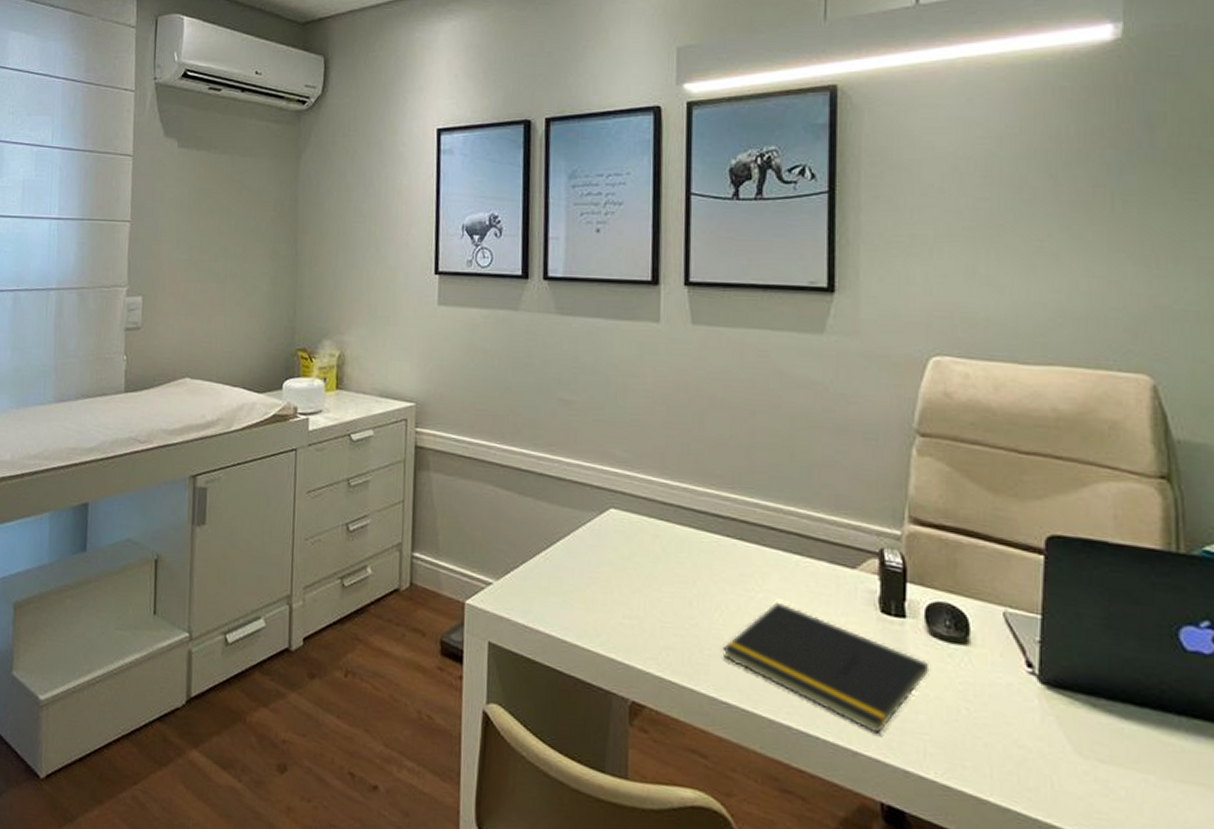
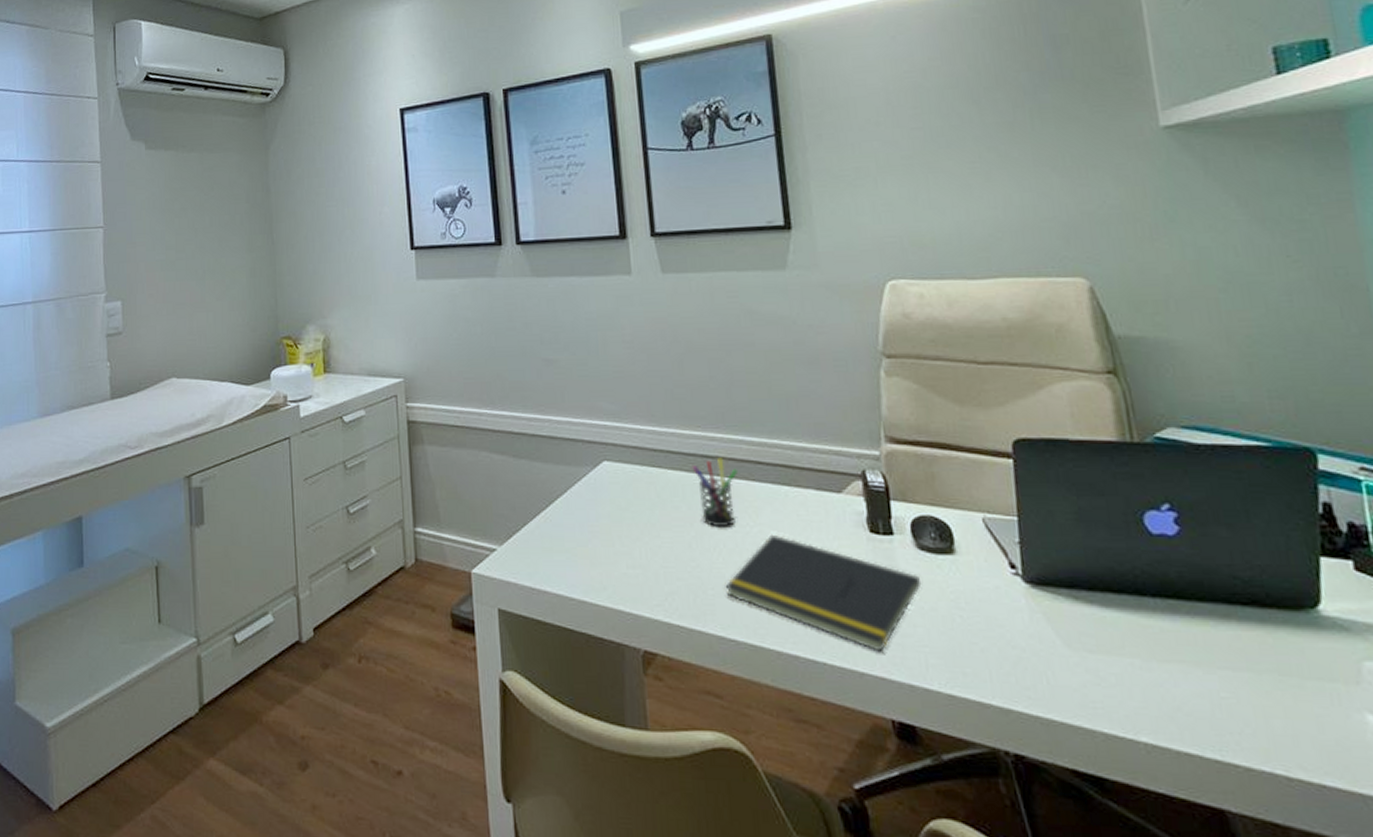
pen holder: none [701,518,750,589] -> present [692,458,739,528]

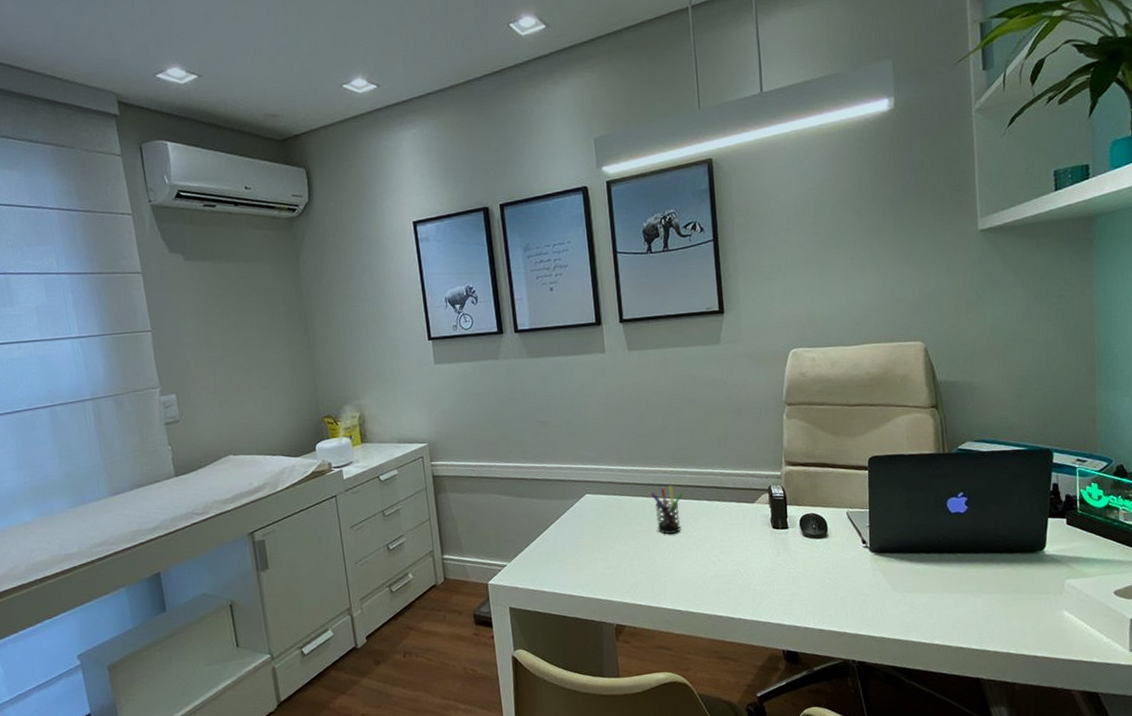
notepad: present [725,534,922,652] -> none [673,535,805,607]

